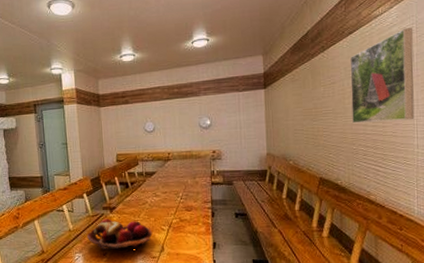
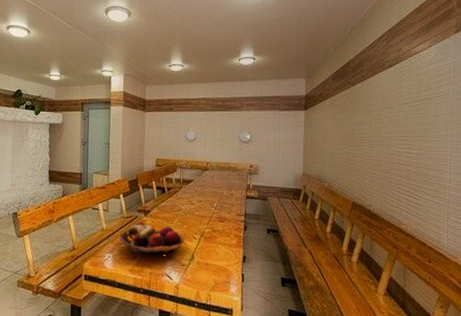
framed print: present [350,27,415,124] -> none [388,67,449,155]

